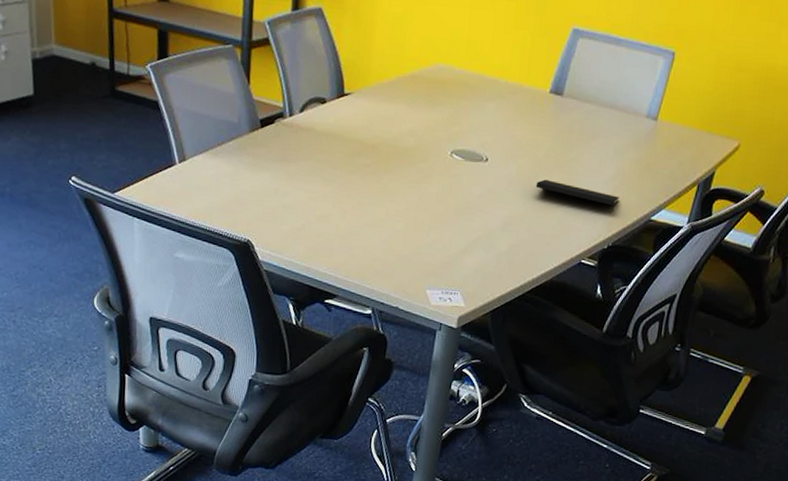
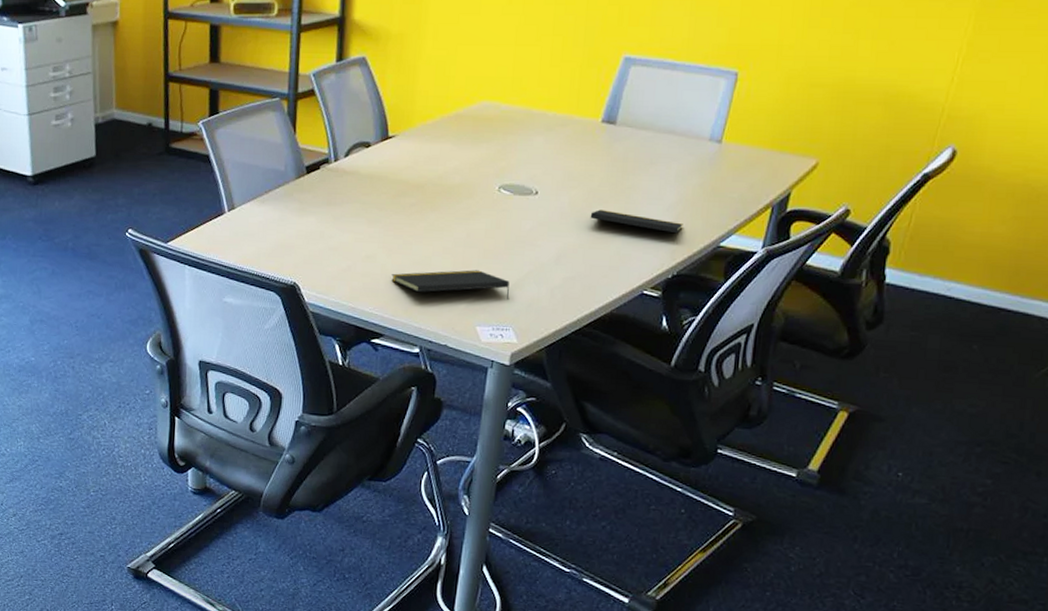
notepad: none [345,233,459,264] -> present [391,270,510,300]

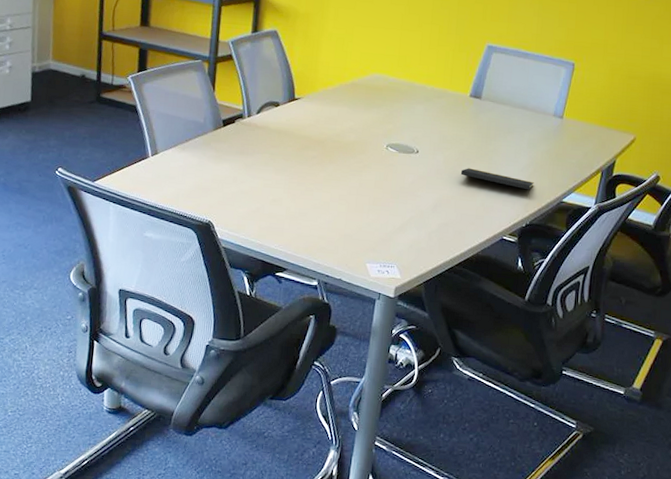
notepad: present [391,270,510,300] -> none [294,214,395,241]

